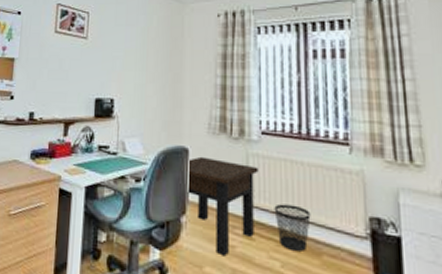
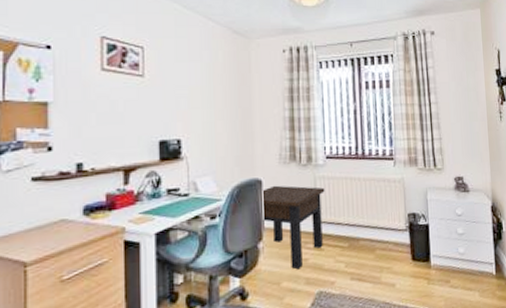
wastebasket: present [274,204,311,251] -> none [338,214,367,252]

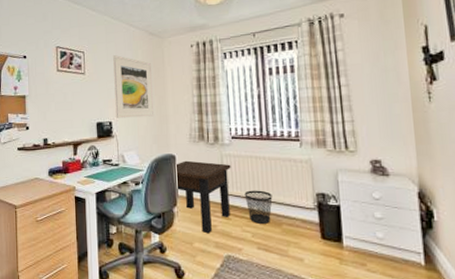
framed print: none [185,55,238,135] -> present [113,55,155,118]
wastebasket: none [338,214,367,252] -> present [244,190,273,224]

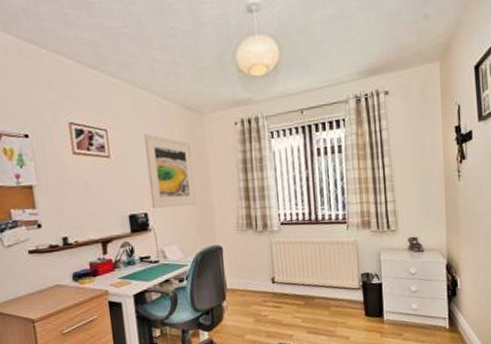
side table: present [176,160,231,234] -> none [224,251,281,325]
wastebasket: present [244,190,273,224] -> none [294,275,321,309]

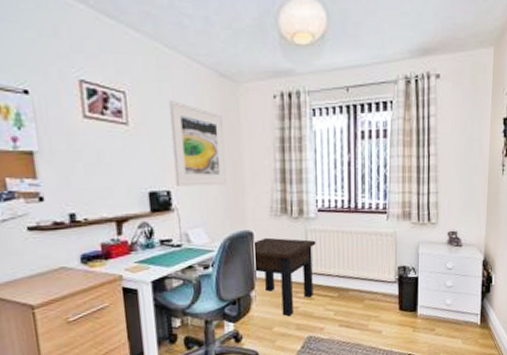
side table: none [224,251,281,325] -> present [253,237,316,317]

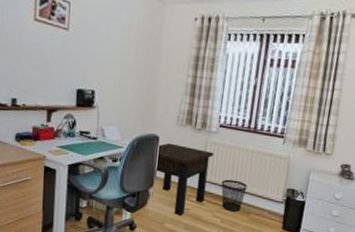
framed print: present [169,101,228,187] -> none [100,13,147,92]
wastebasket: none [329,266,357,301] -> present [221,179,247,212]

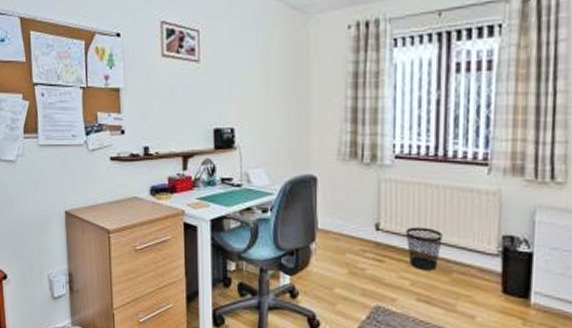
side table: present [154,143,214,216] -> none [315,184,391,278]

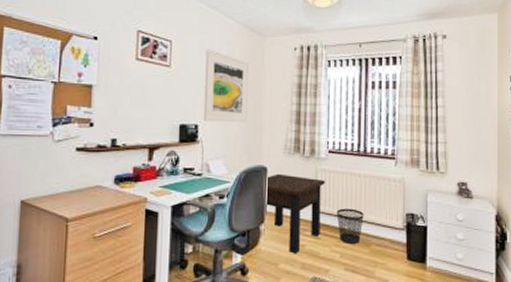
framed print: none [239,37,292,124] -> present [203,49,249,123]
side table: none [315,184,391,278] -> present [264,173,325,254]

